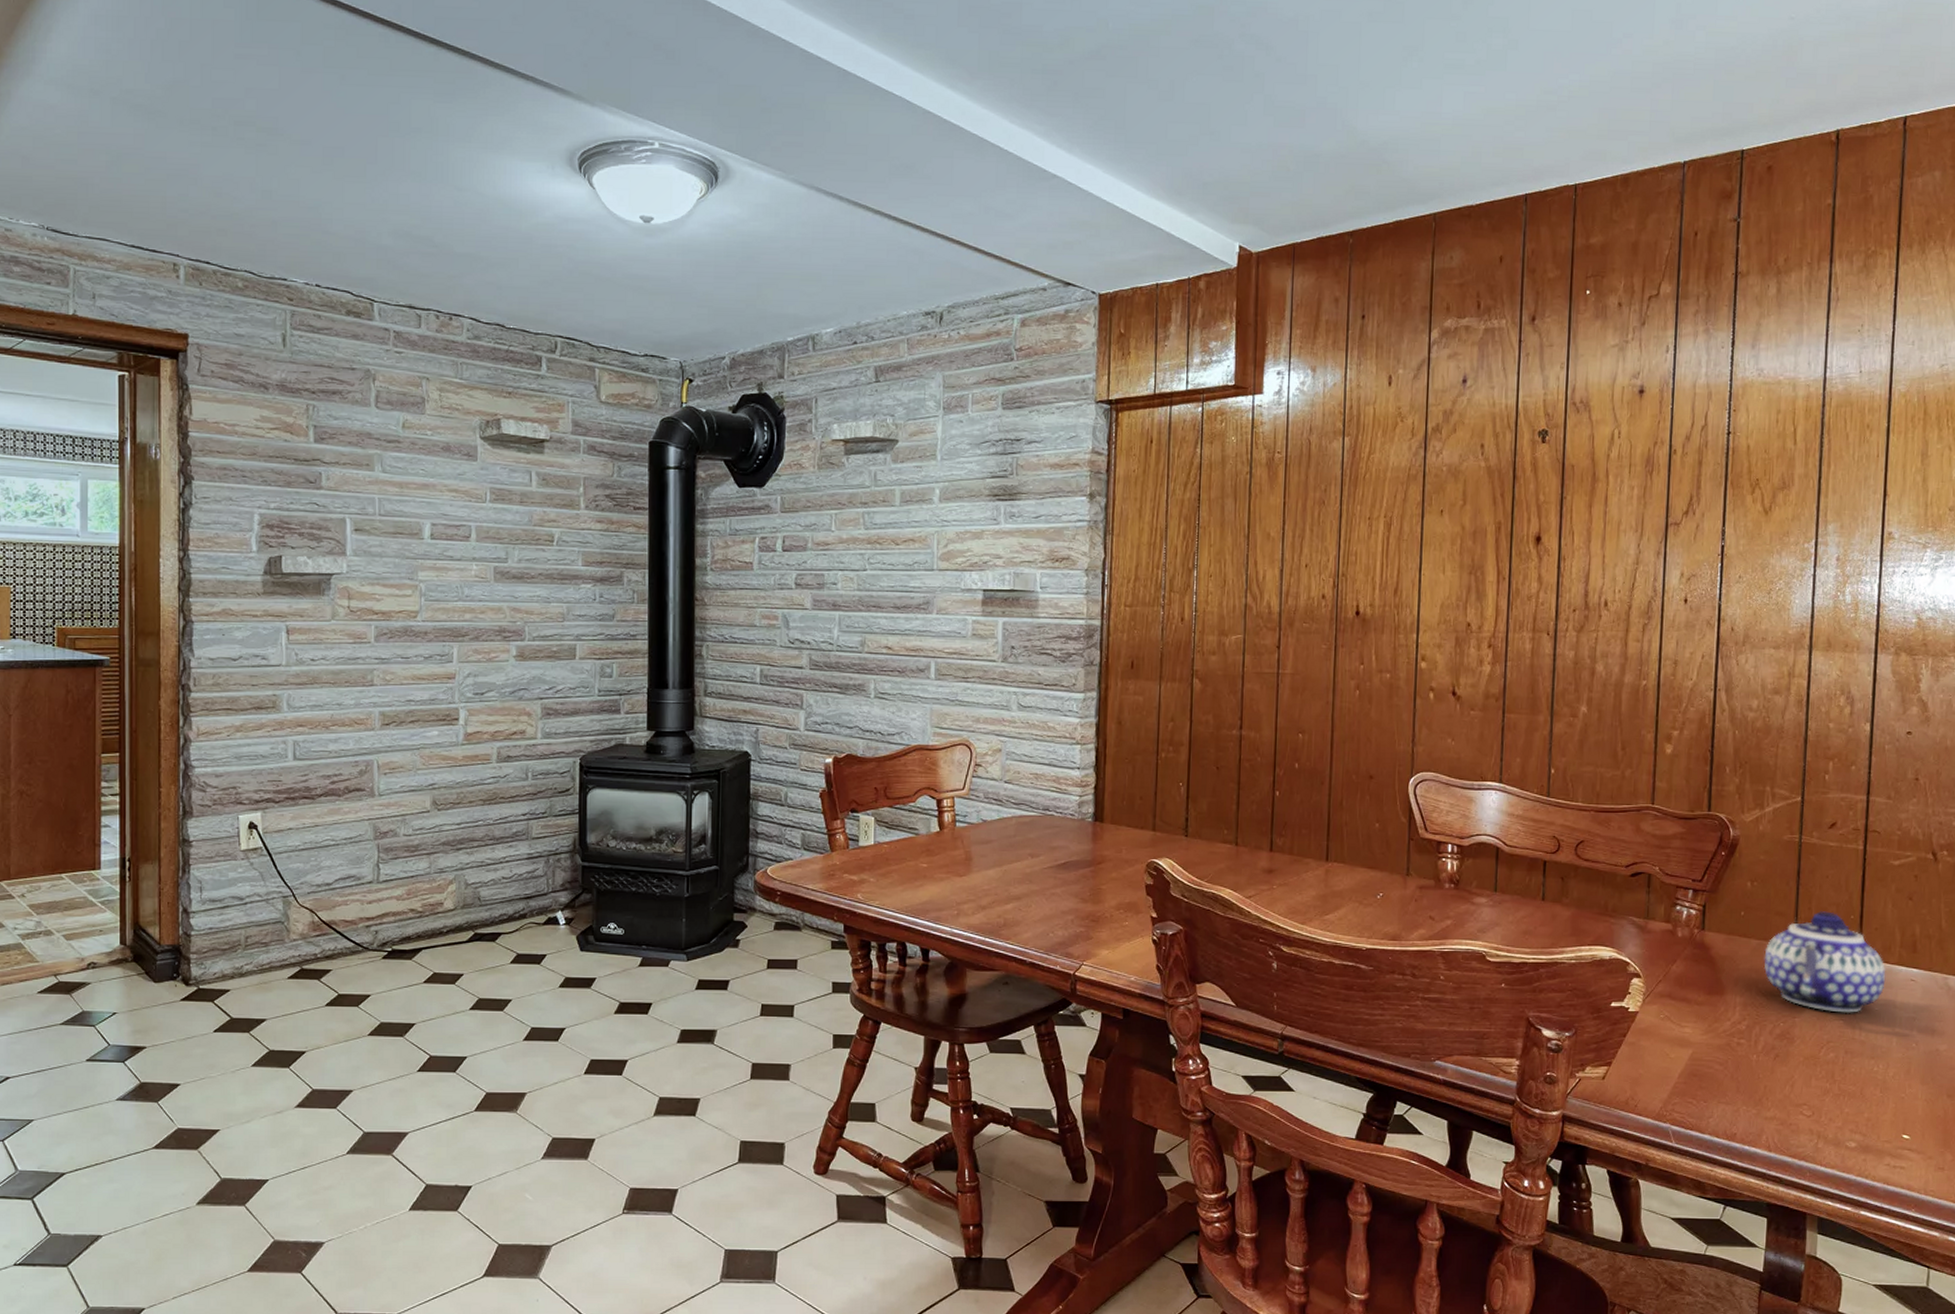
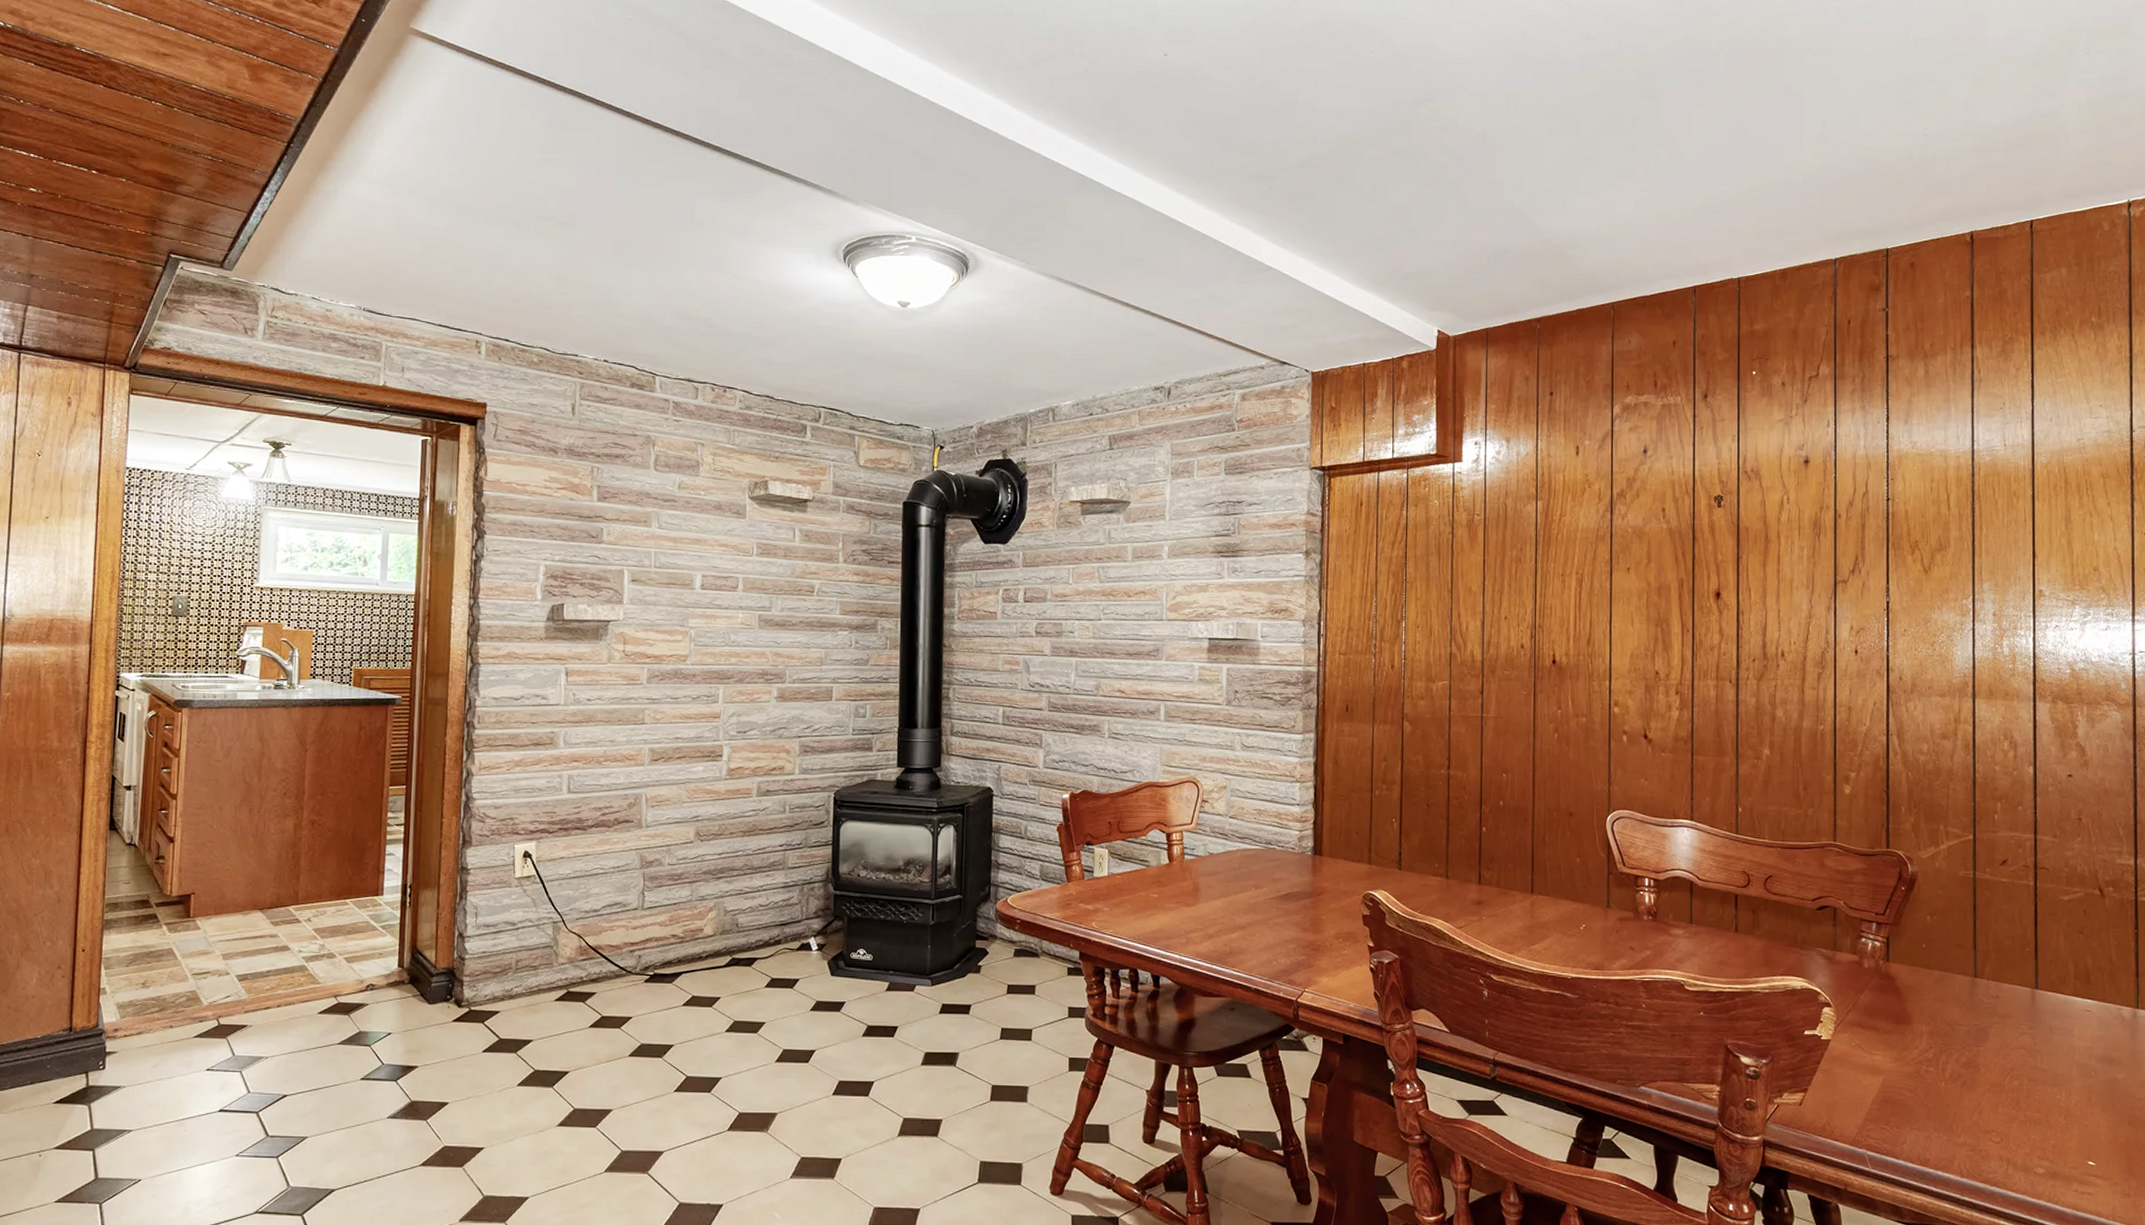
teapot: present [1764,911,1886,1013] -> none [1946,944,2063,1042]

